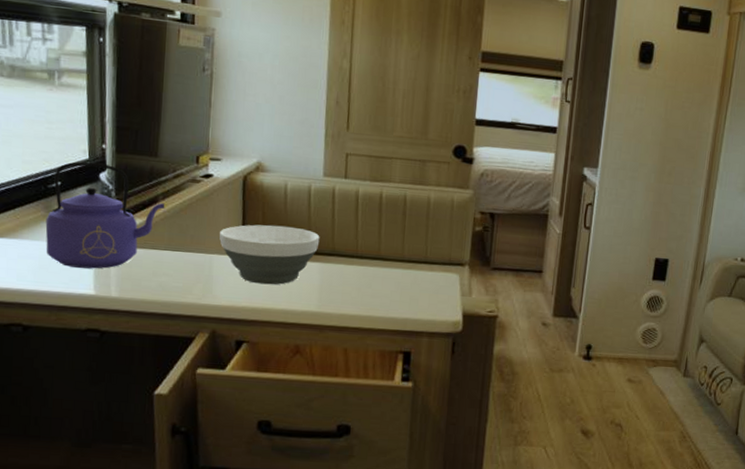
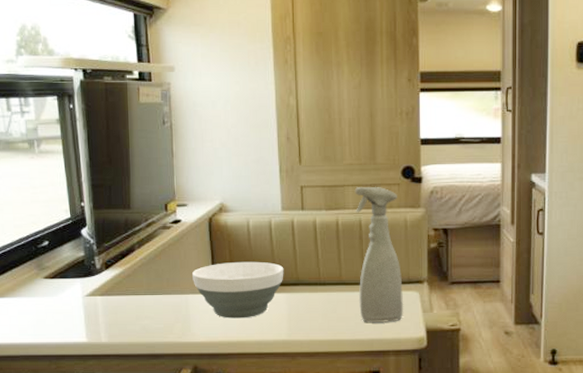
kettle: present [45,161,165,269] -> none [39,220,142,318]
spray bottle: none [395,161,446,303] -> present [354,186,404,323]

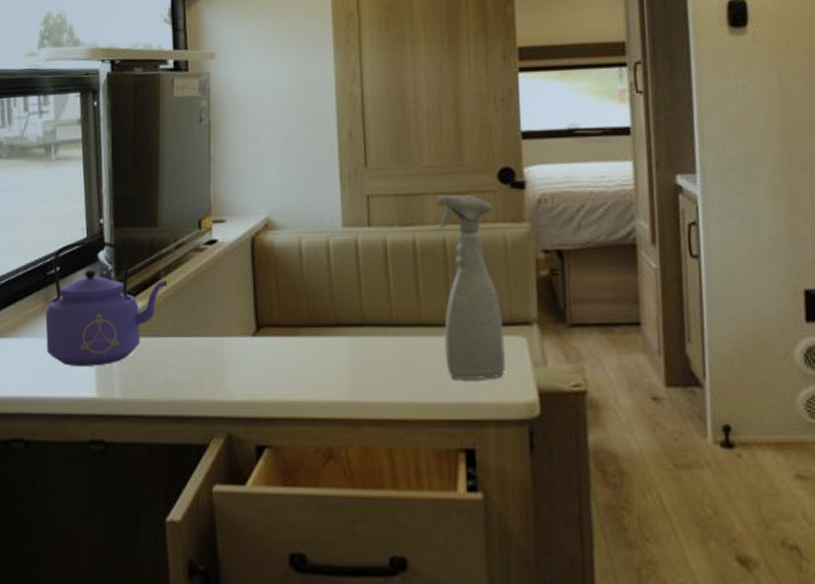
kettle: none [39,220,142,318] -> present [45,240,168,366]
bowl: present [192,261,284,319] -> none [229,293,345,370]

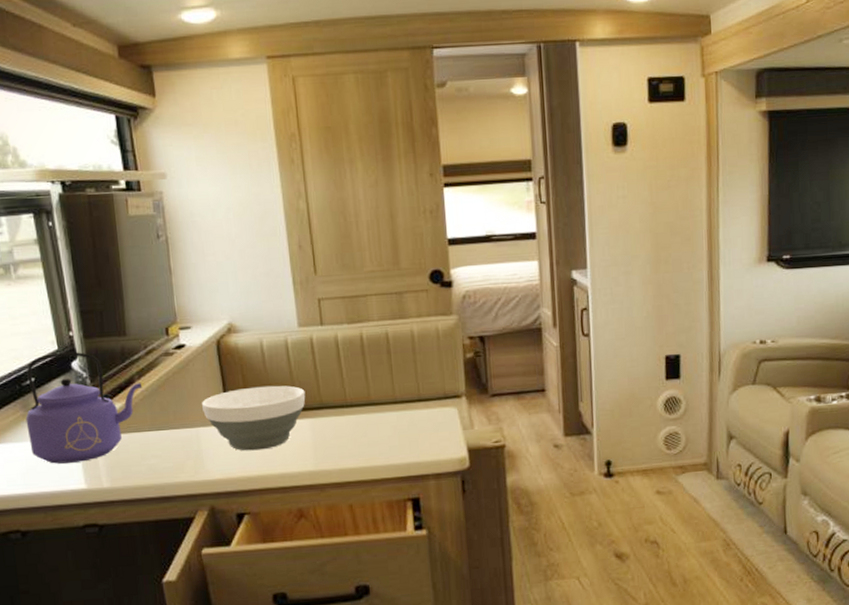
bowl: none [229,293,345,370] -> present [202,385,306,451]
spray bottle: present [436,194,507,381] -> none [378,294,442,445]

